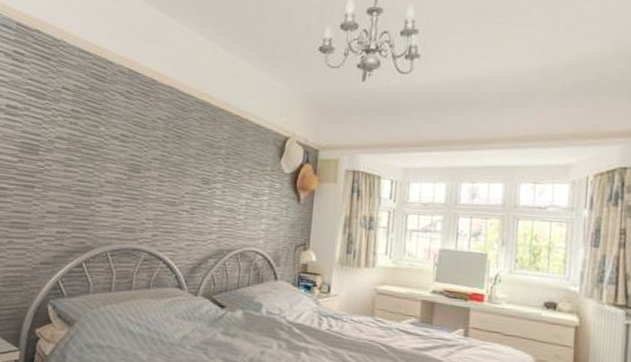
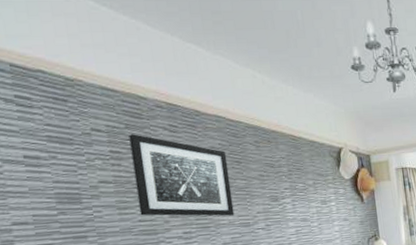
wall art: none [81,96,171,191] -> present [128,134,235,216]

